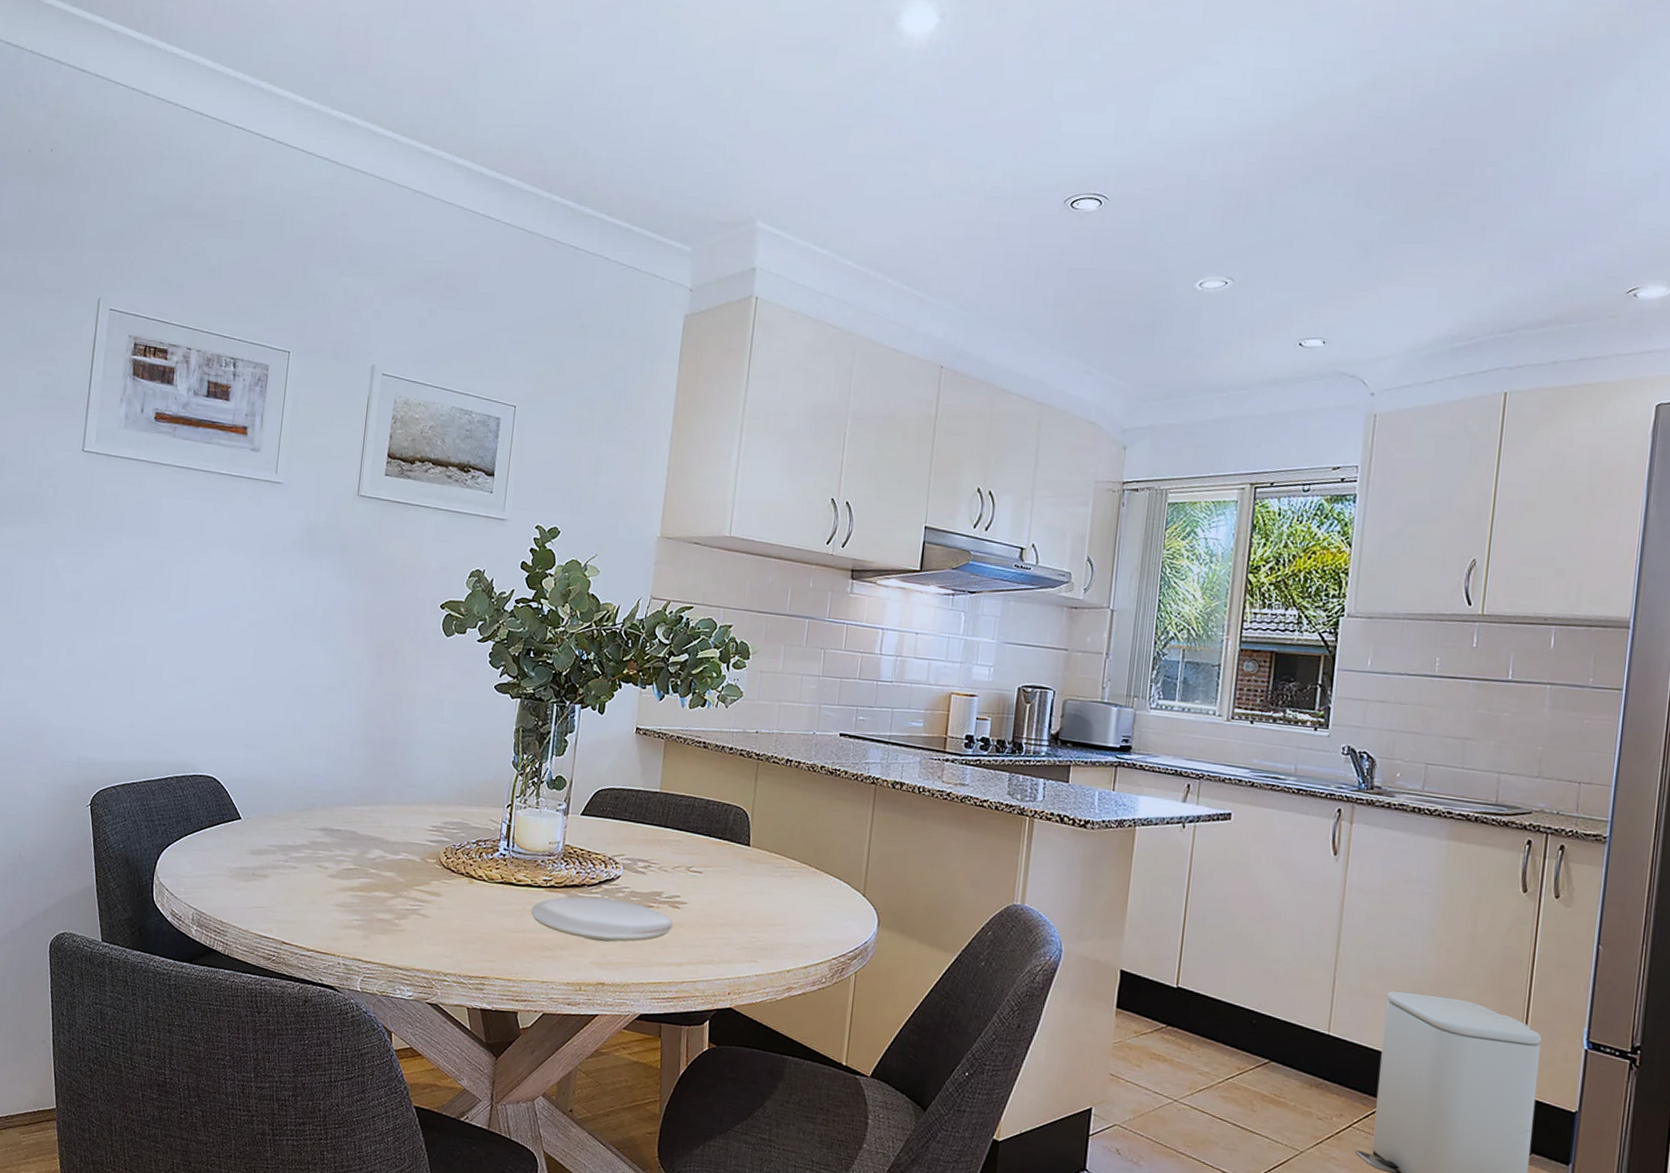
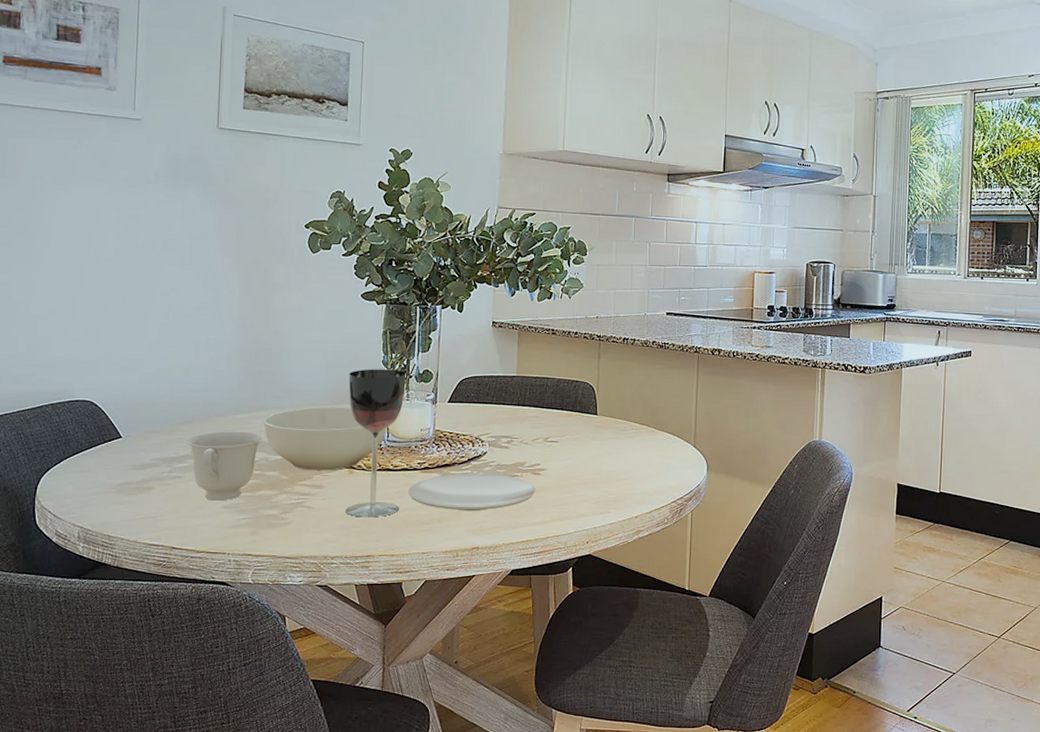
teacup: none [304,823,382,898] -> present [187,432,263,501]
bowl: none [382,805,513,878] -> present [262,406,387,471]
wineglass: none [463,769,537,936] -> present [346,369,406,518]

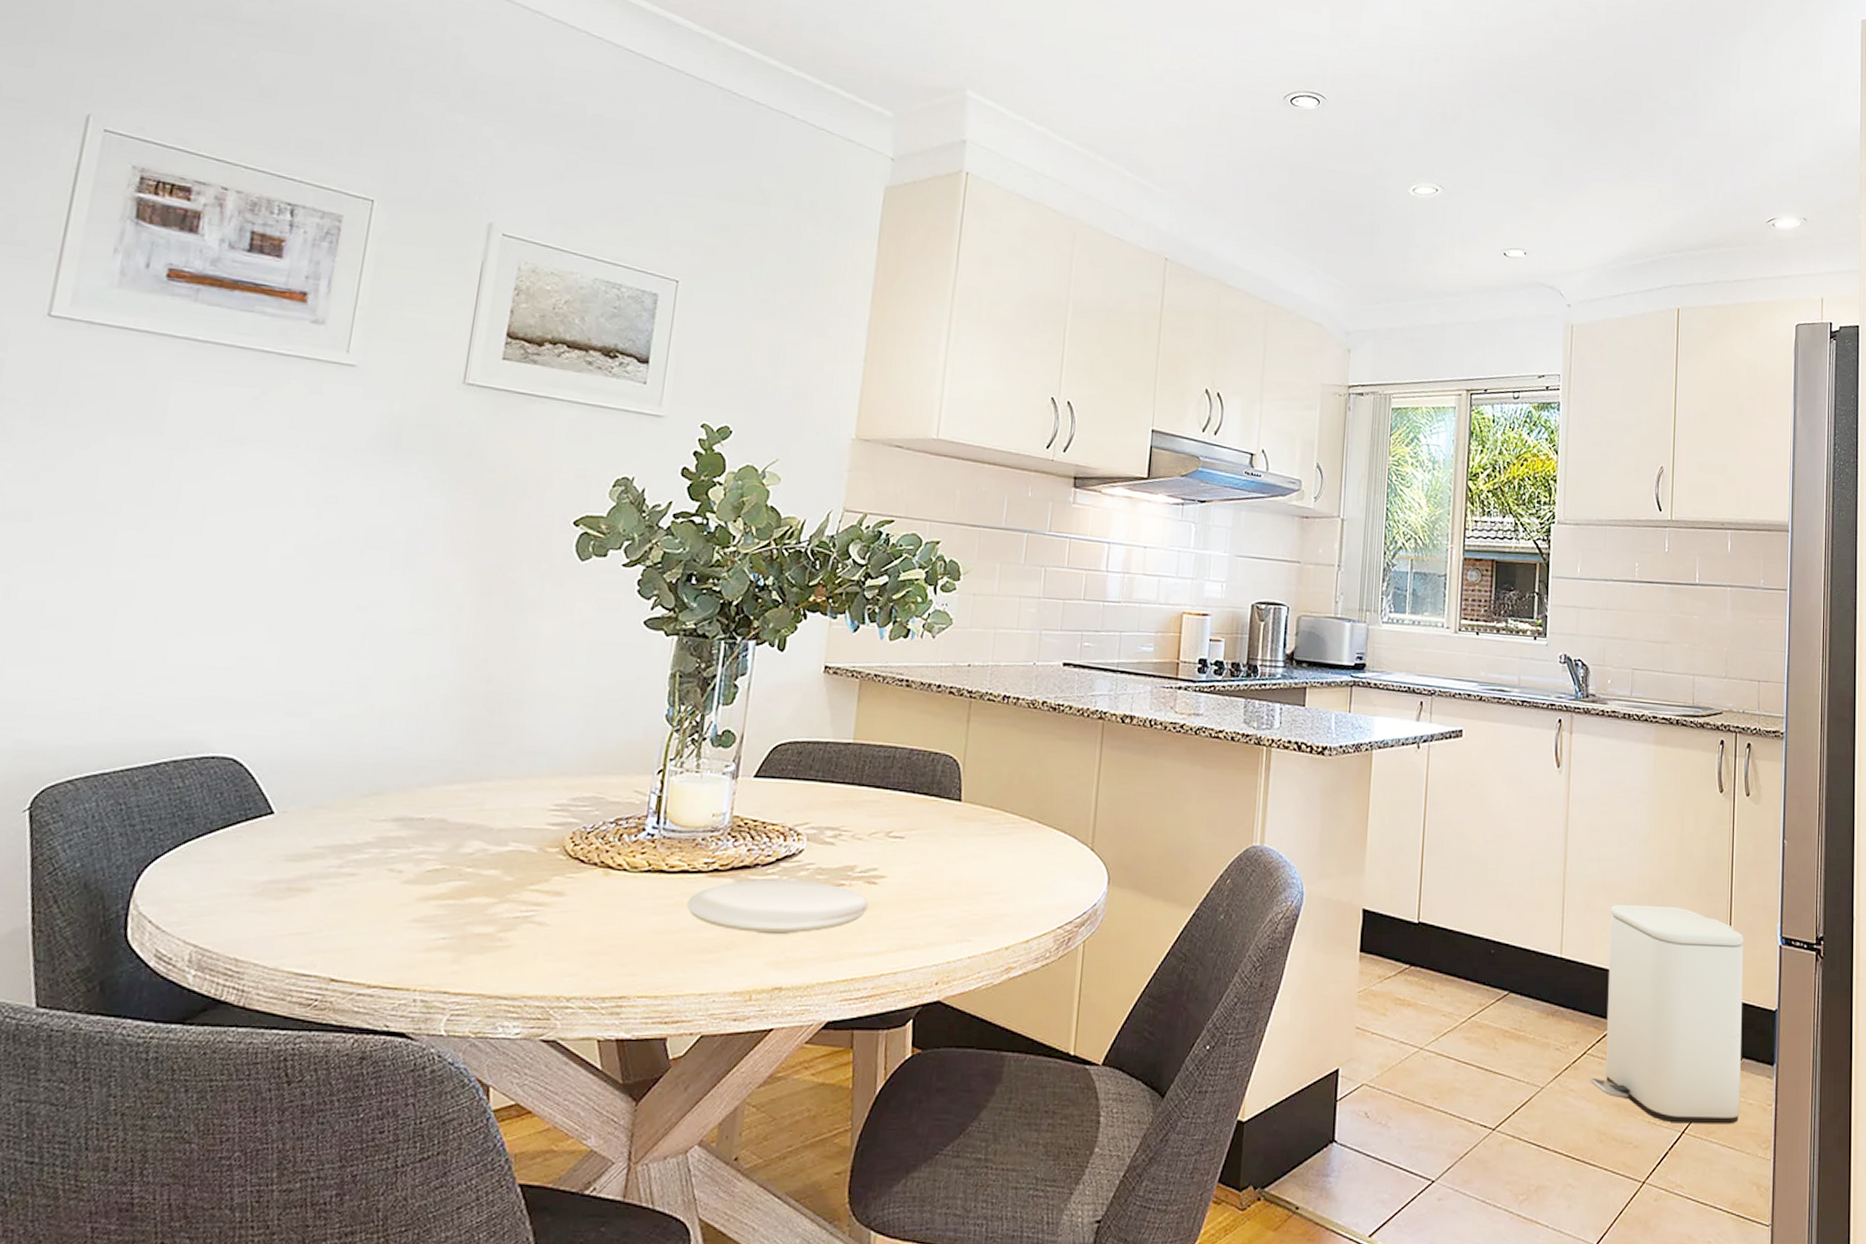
teacup: present [187,432,263,501] -> none [370,809,483,911]
bowl: present [262,406,387,471] -> none [485,777,665,870]
wineglass: present [346,369,406,518] -> none [594,726,698,941]

